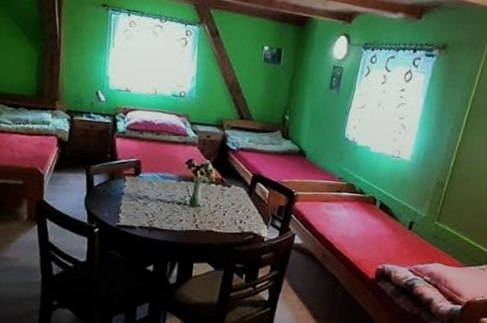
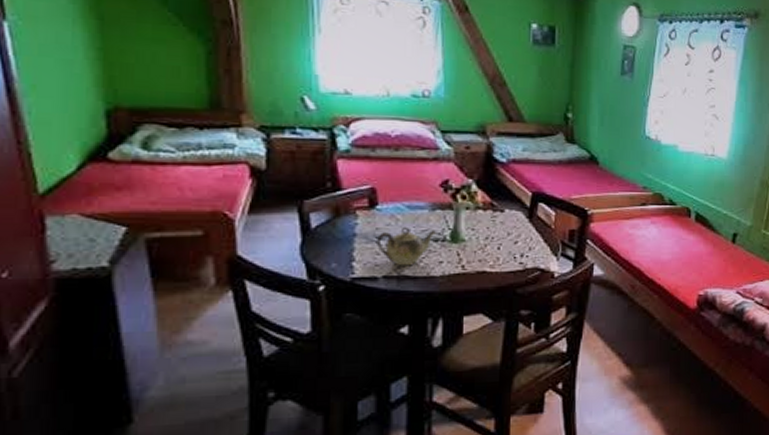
teapot: none [137,191,181,221] -> present [377,226,437,266]

